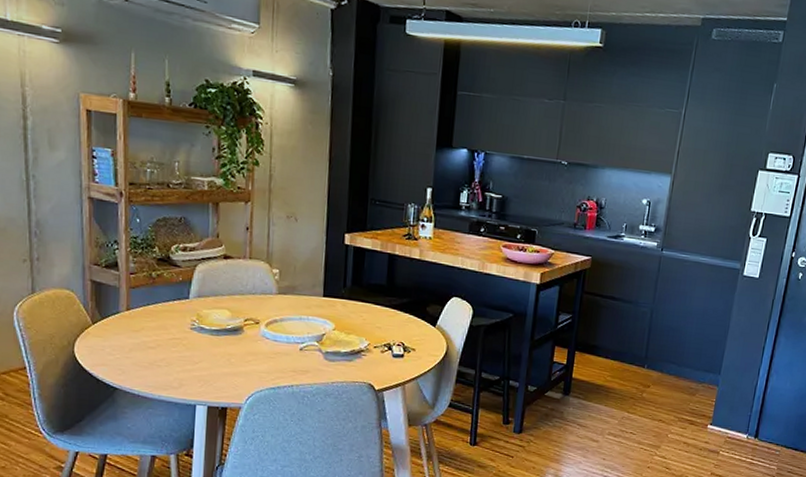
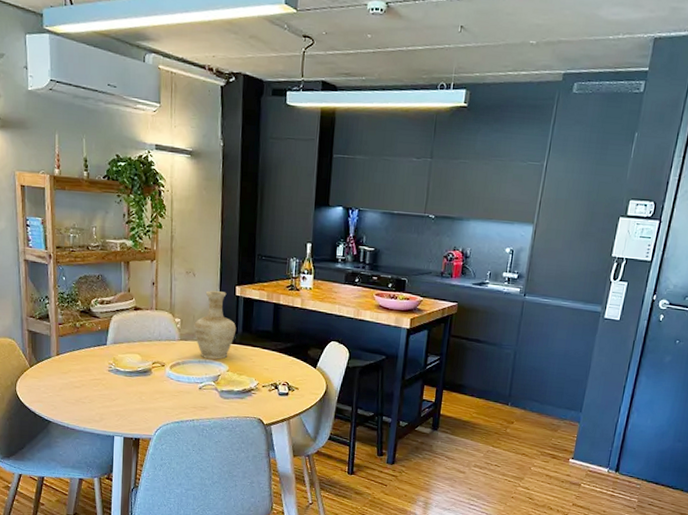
vase: none [294,238,345,317] -> present [194,290,237,360]

